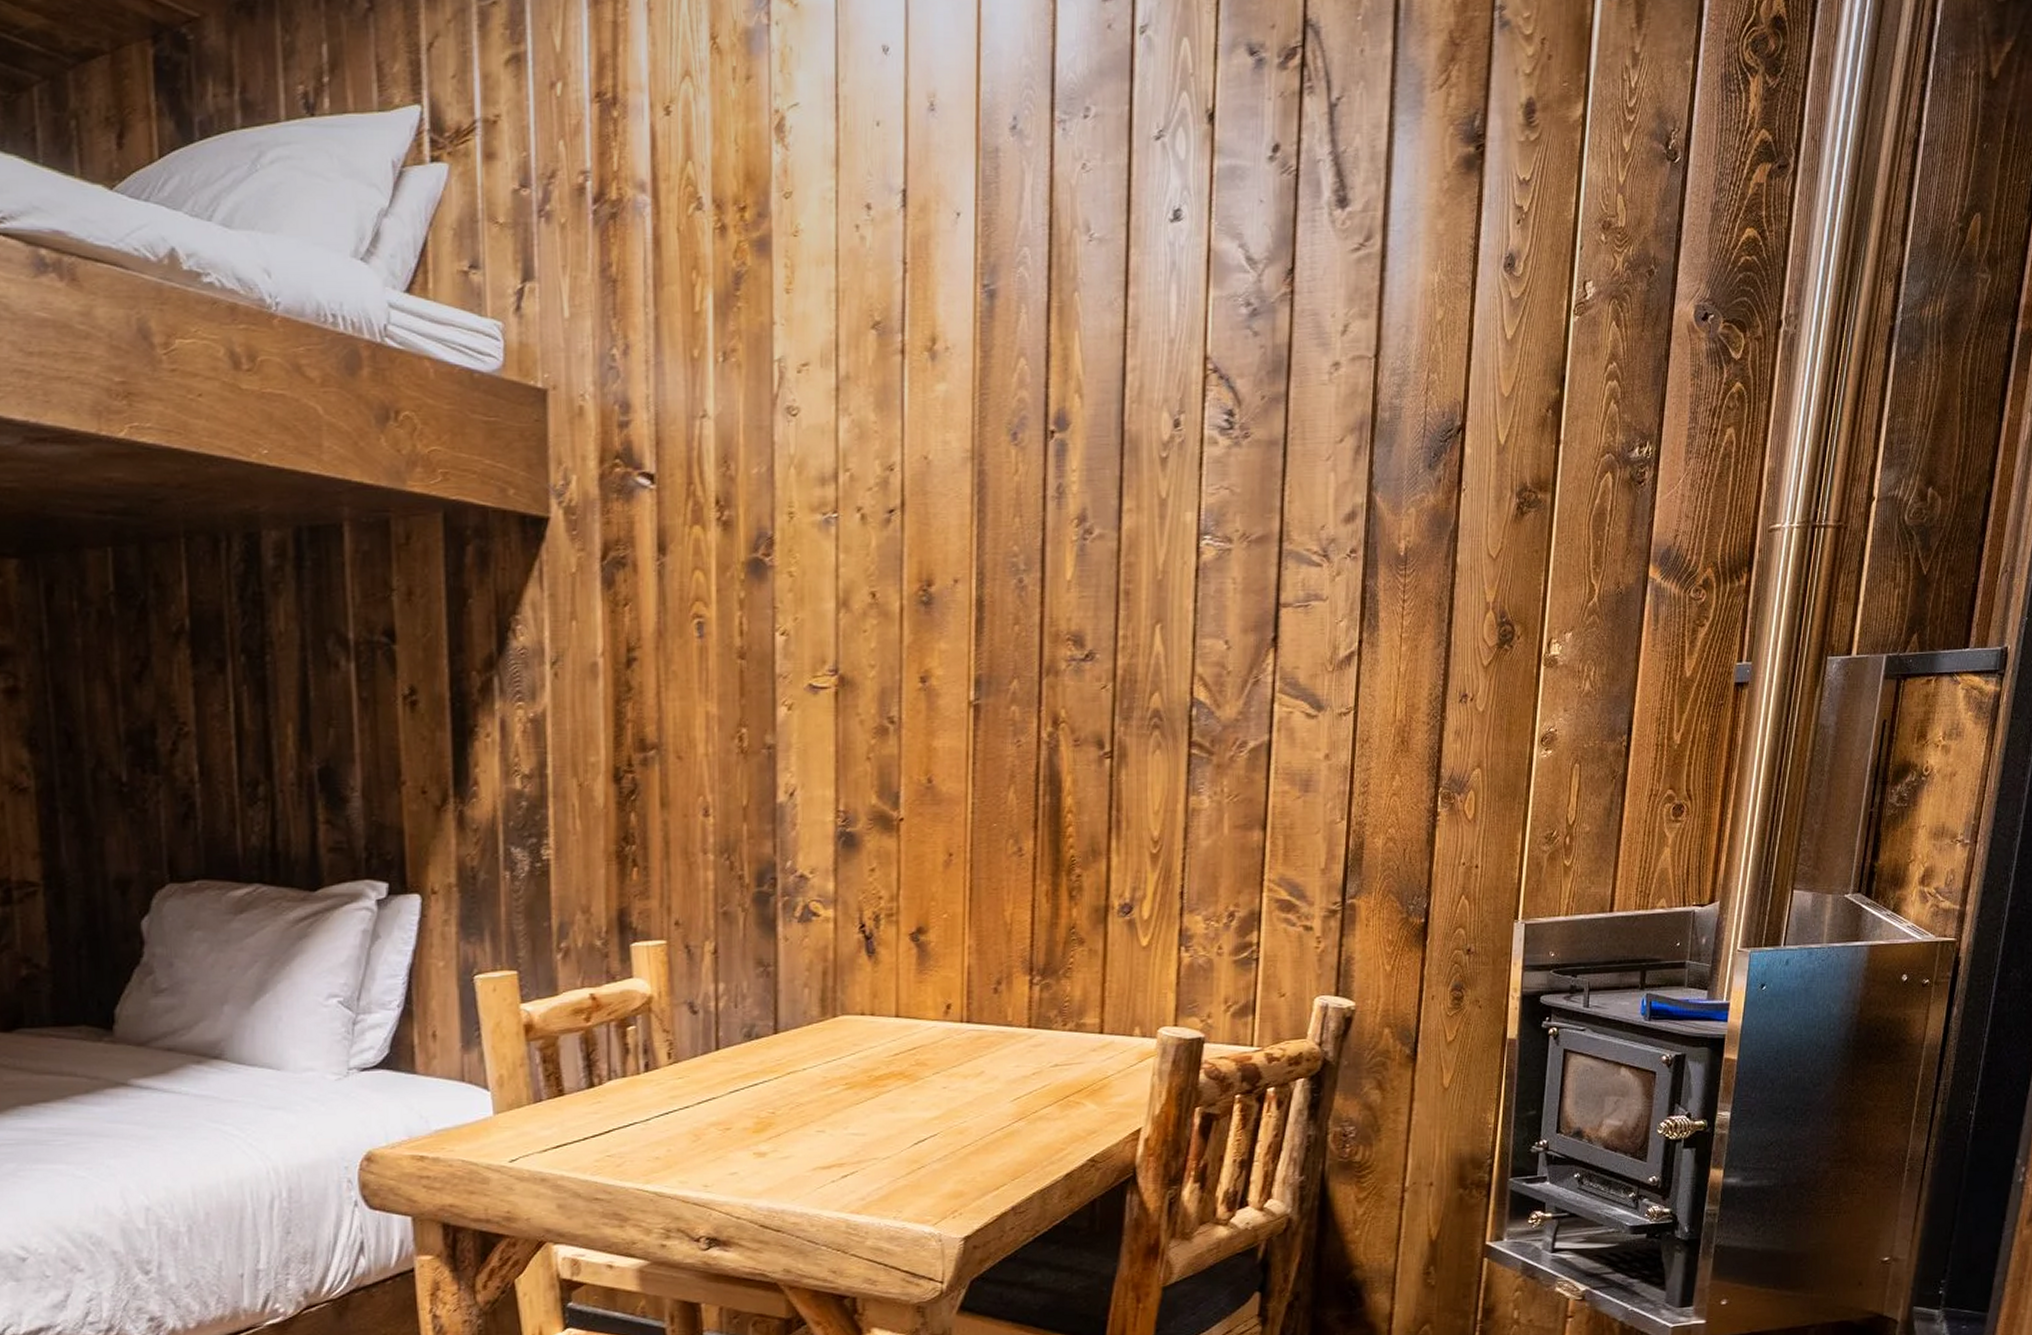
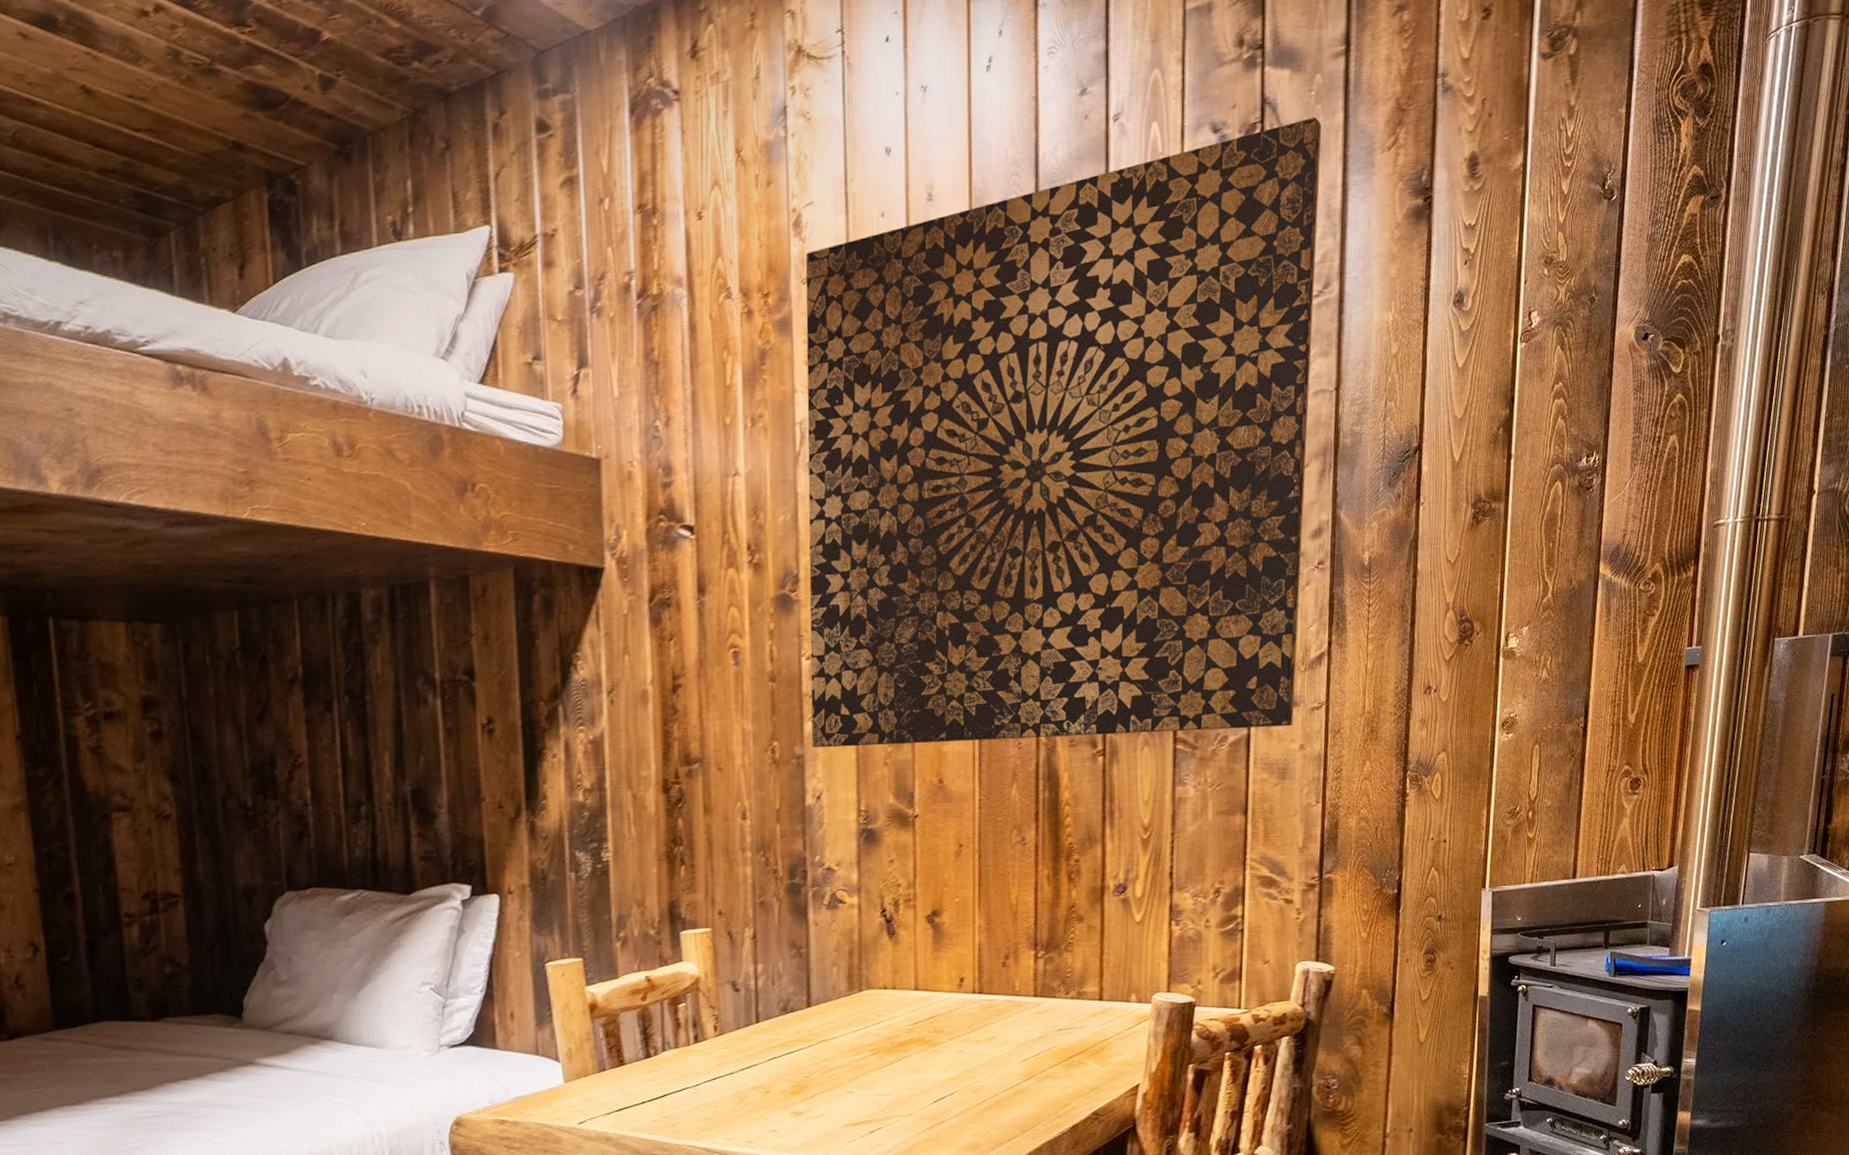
wall art: none [785,44,1368,738] -> present [805,116,1322,748]

